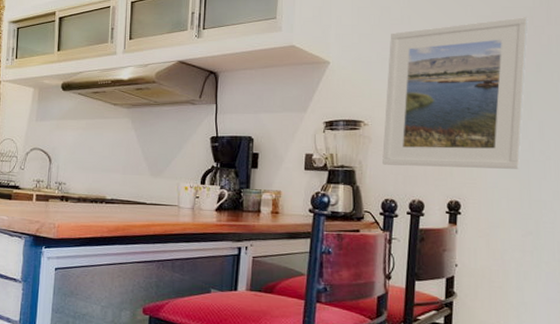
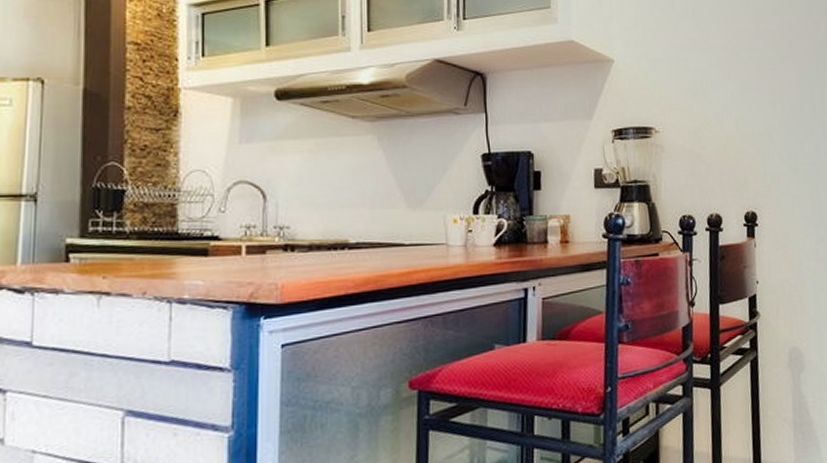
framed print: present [382,17,529,169] -> none [675,12,809,177]

